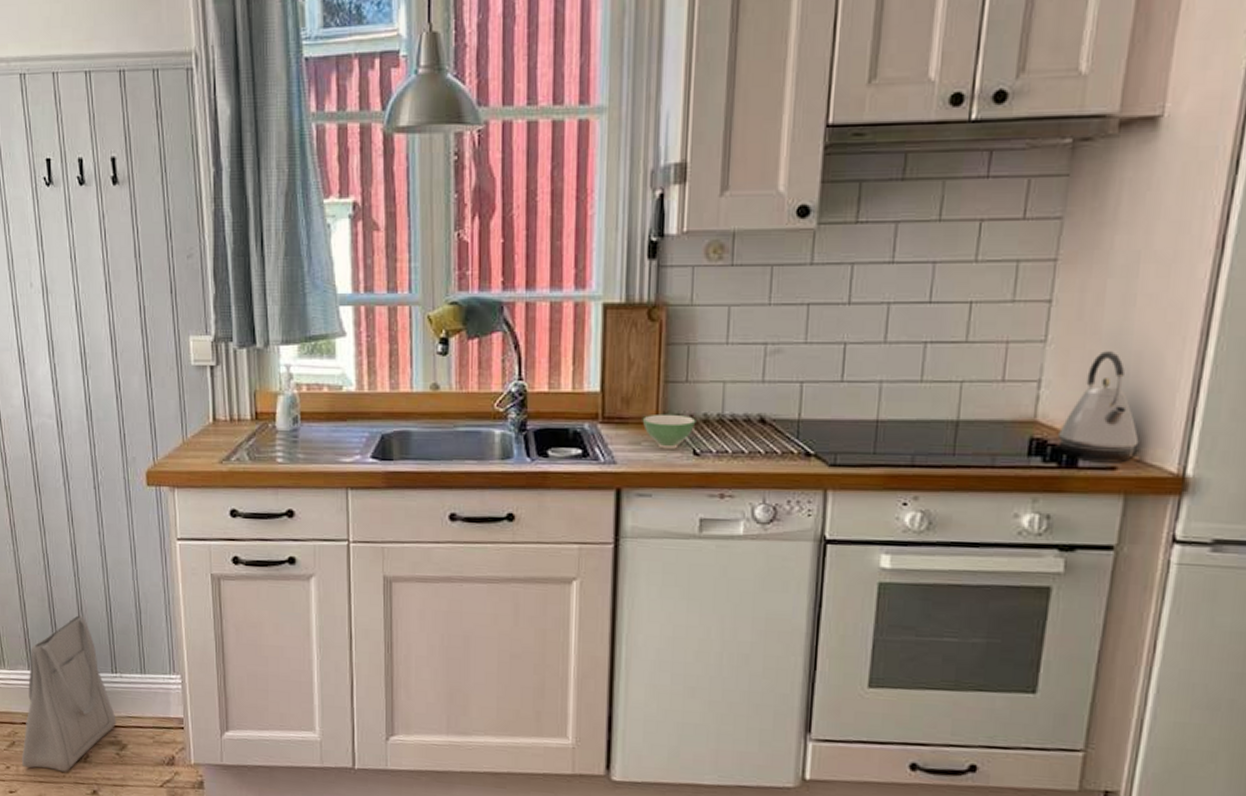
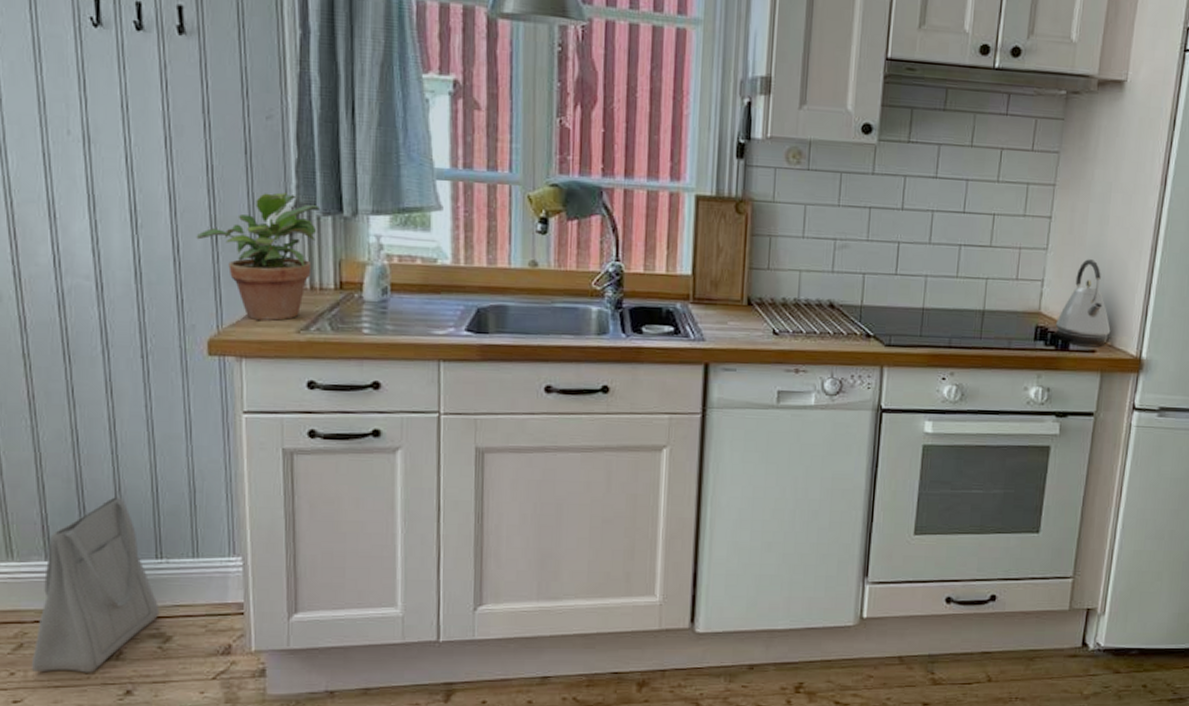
potted plant: none [133,328,237,452] -> present [196,192,321,321]
bowl: present [642,413,696,449] -> none [728,296,776,329]

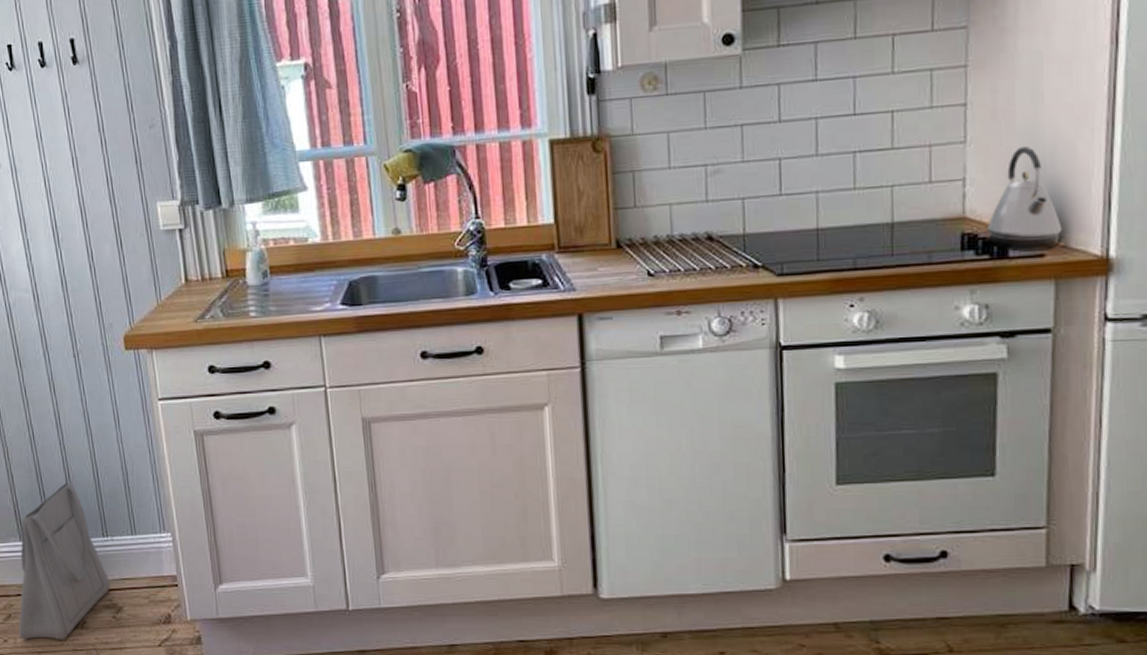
potted plant: present [196,192,321,321] -> none [105,193,203,313]

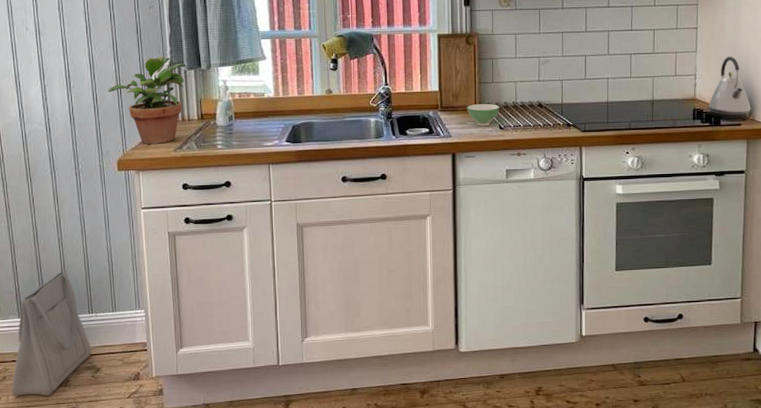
potted plant: none [105,193,203,313] -> present [107,57,187,144]
bowl: none [596,238,648,273] -> present [466,103,500,126]

